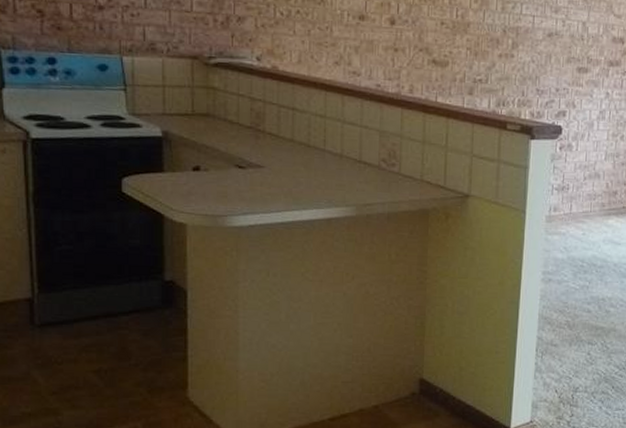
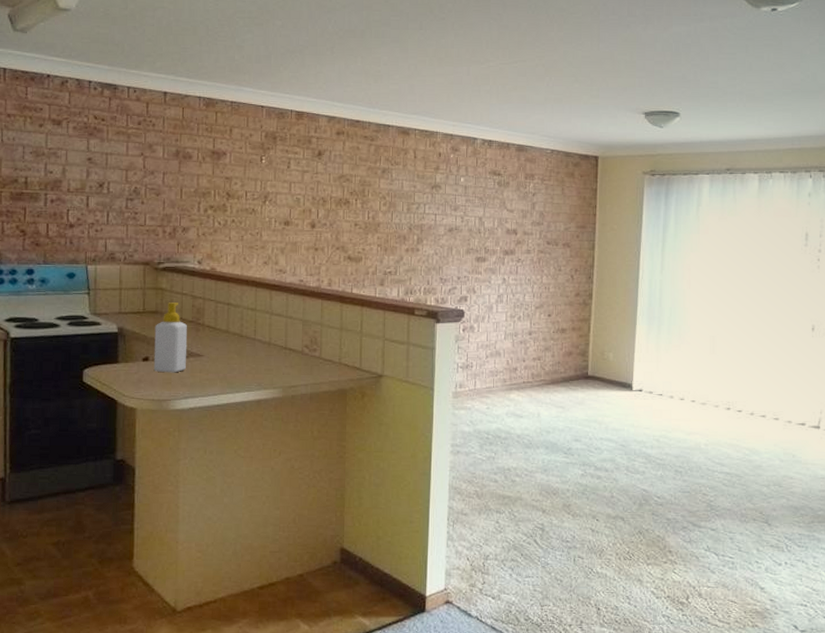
soap bottle: none [206,104,245,186] -> present [153,302,187,373]

